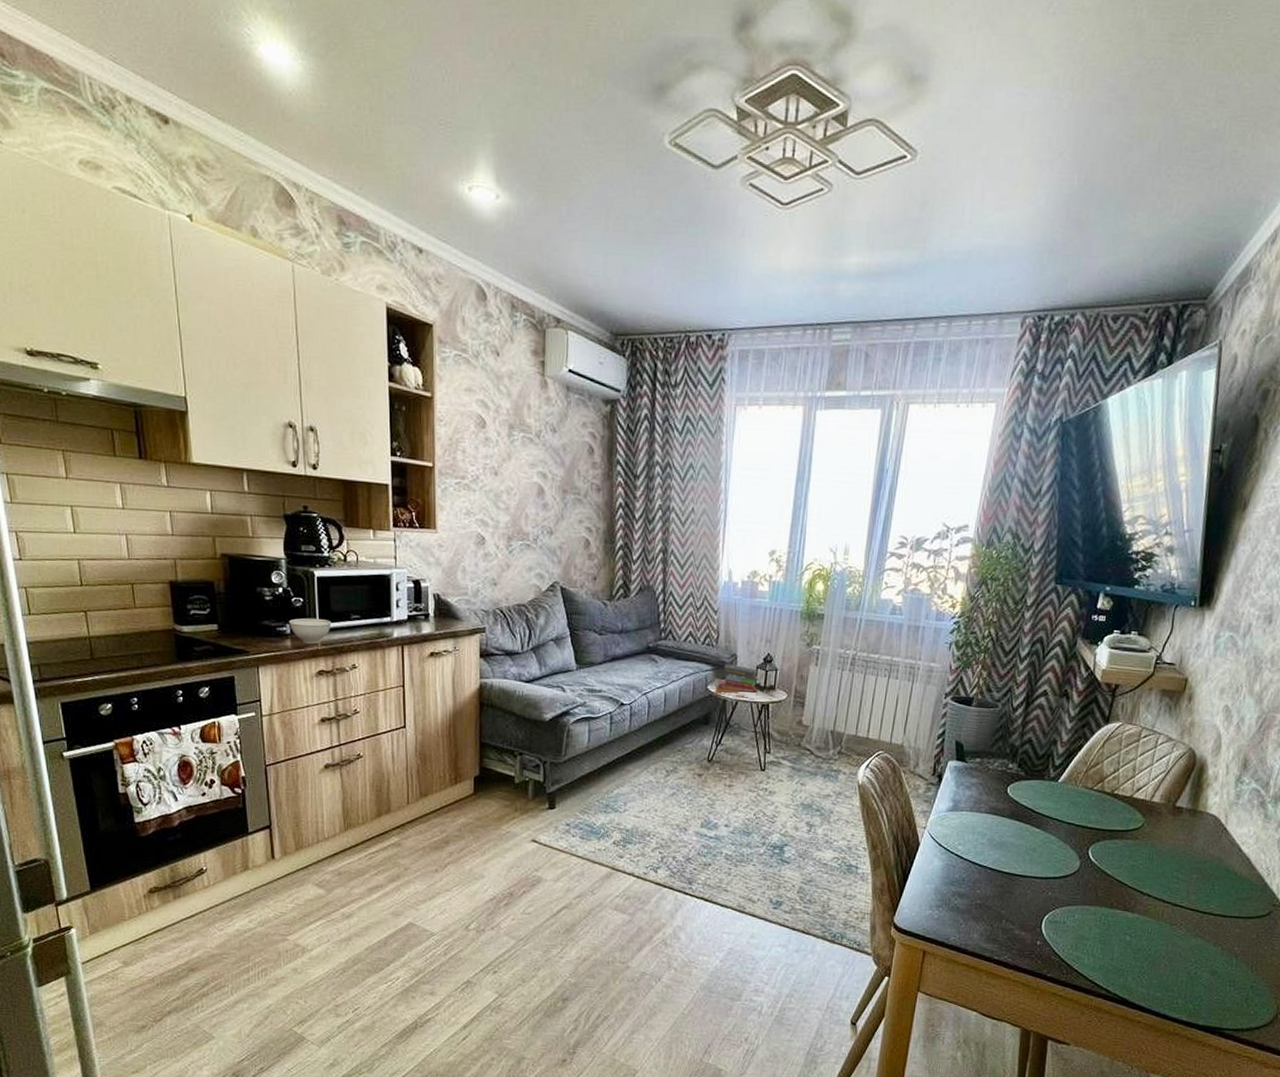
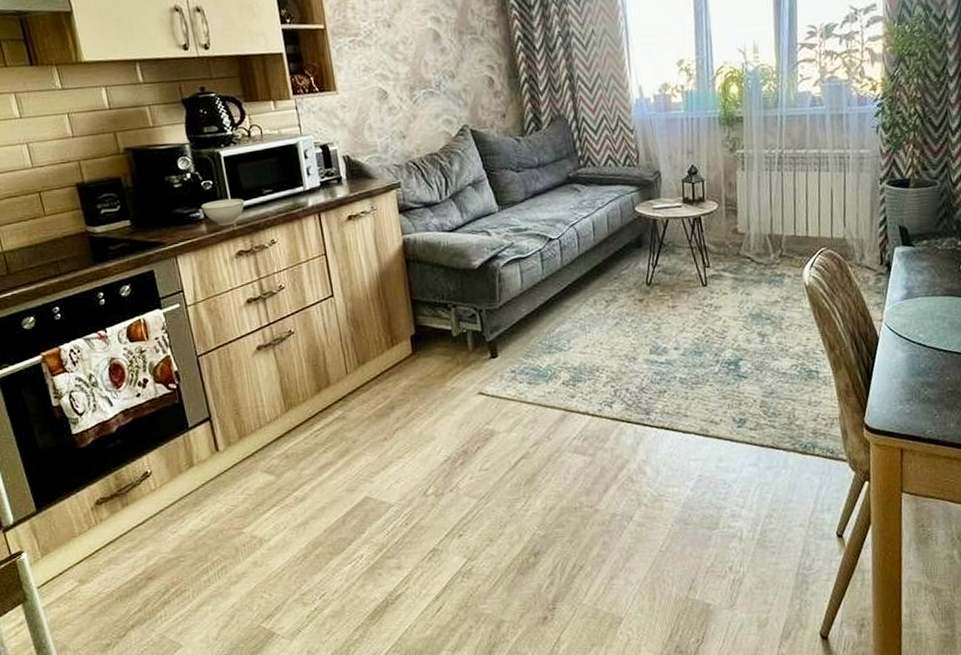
books: present [713,663,759,700] -> none [640,181,687,216]

